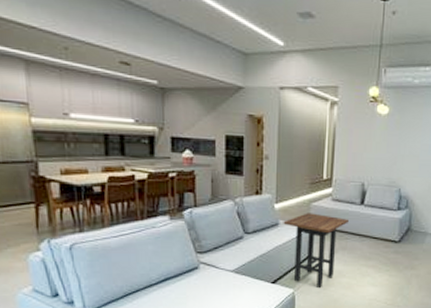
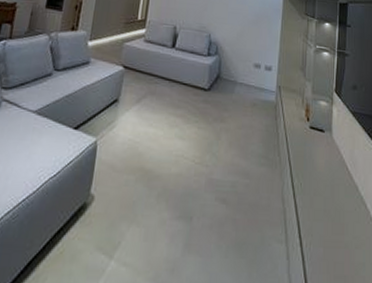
side table: present [283,213,349,287] -> none [94,52,159,138]

